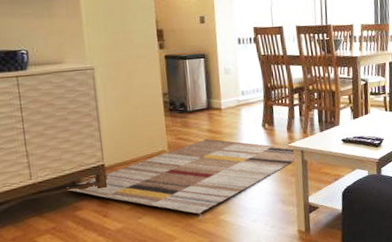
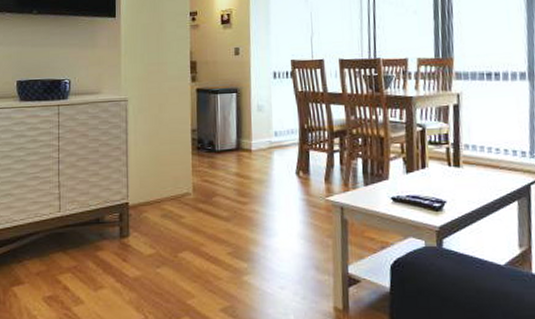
rug: present [66,139,296,219] -> none [91,184,334,276]

